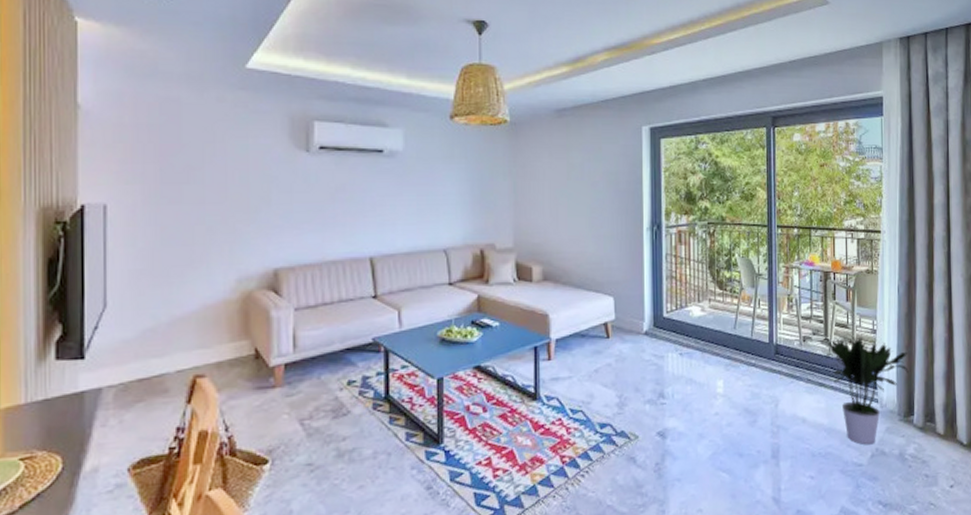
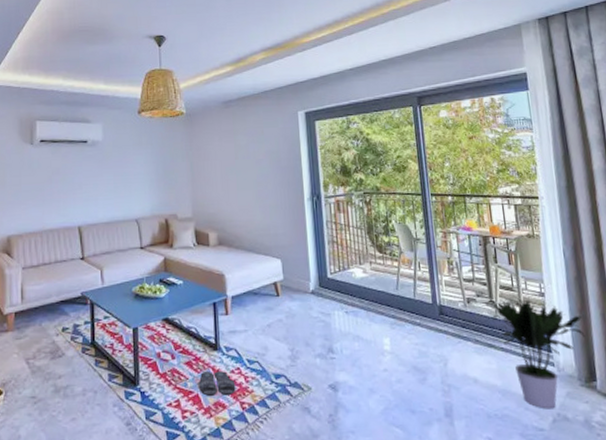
slippers: none [513,423,556,451] -> present [198,371,236,396]

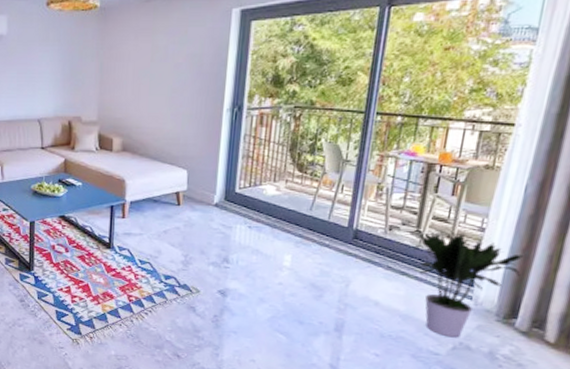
slippers: present [198,371,236,396] -> none [89,266,125,288]

